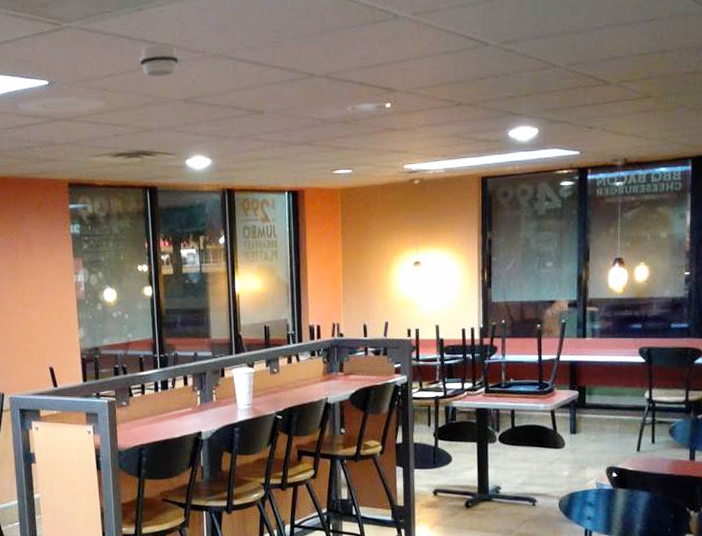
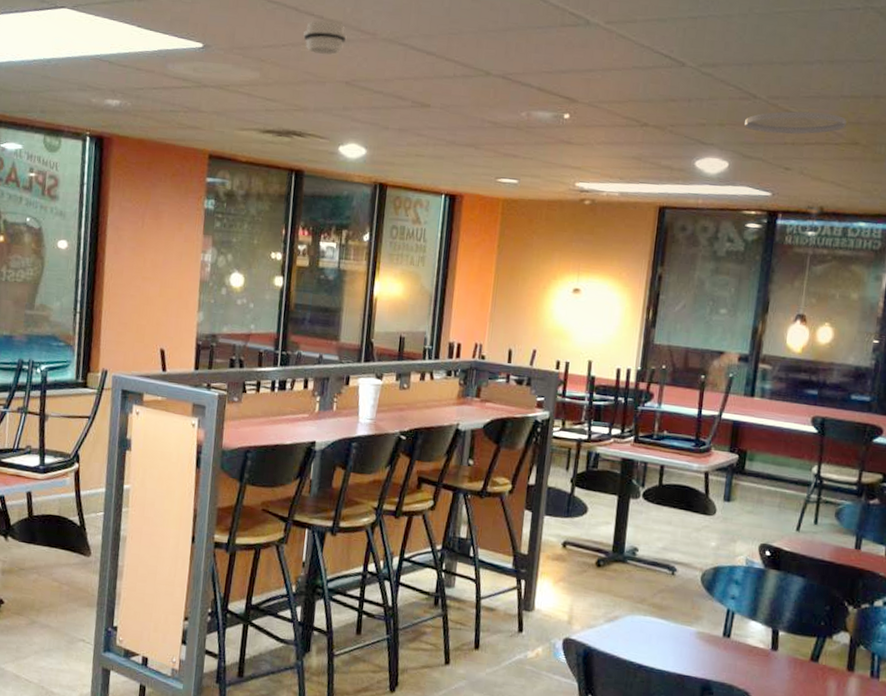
ceiling vent: none [548,72,638,97] -> present [744,111,847,135]

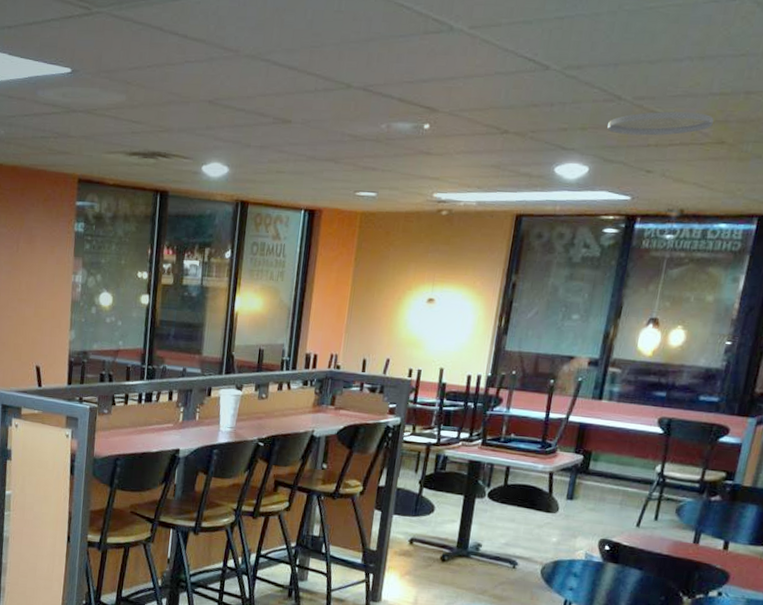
smoke detector: present [303,20,347,55] -> none [168,39,210,75]

